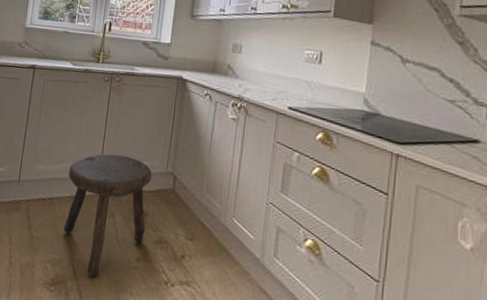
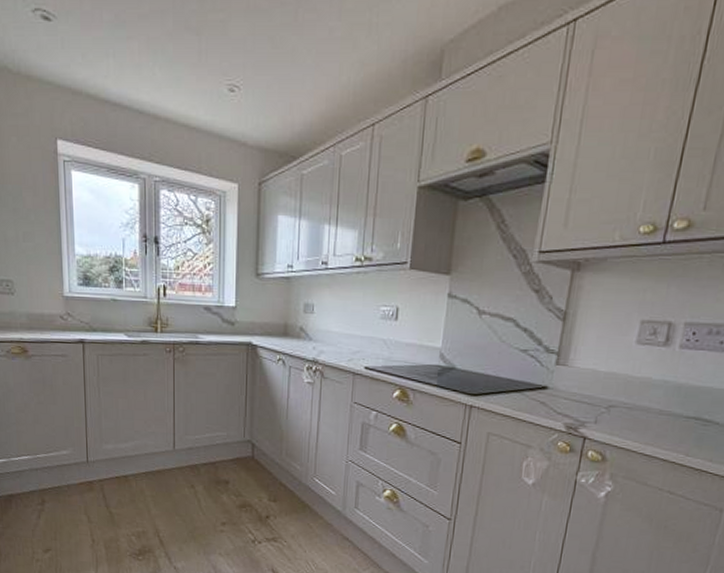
stool: present [63,153,152,278] -> none [141,427,229,544]

